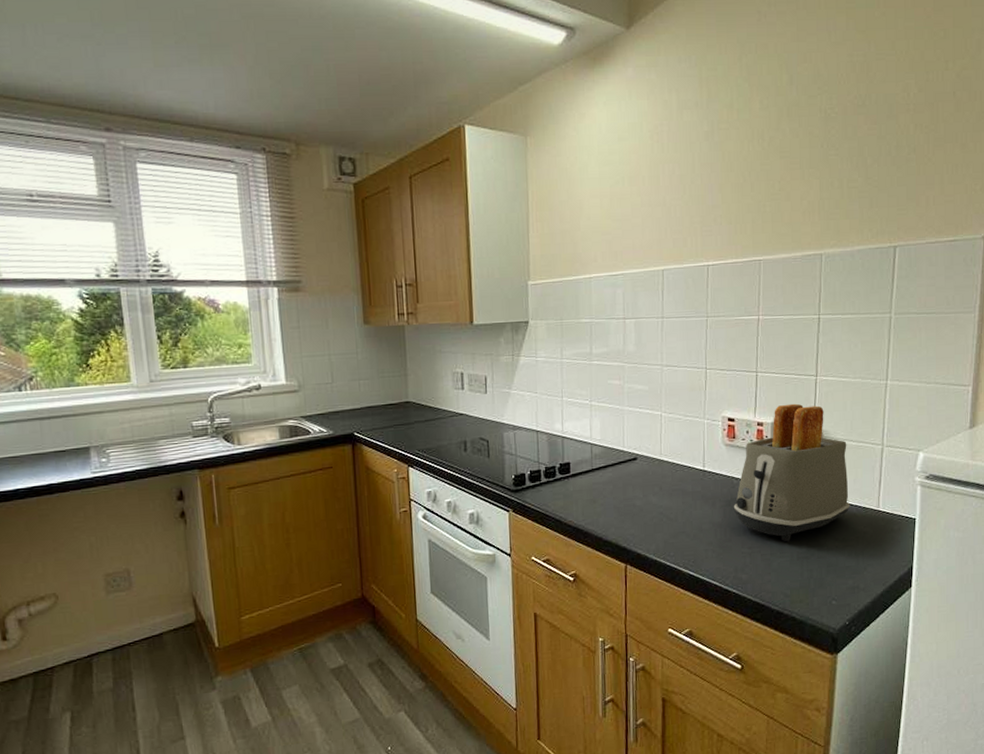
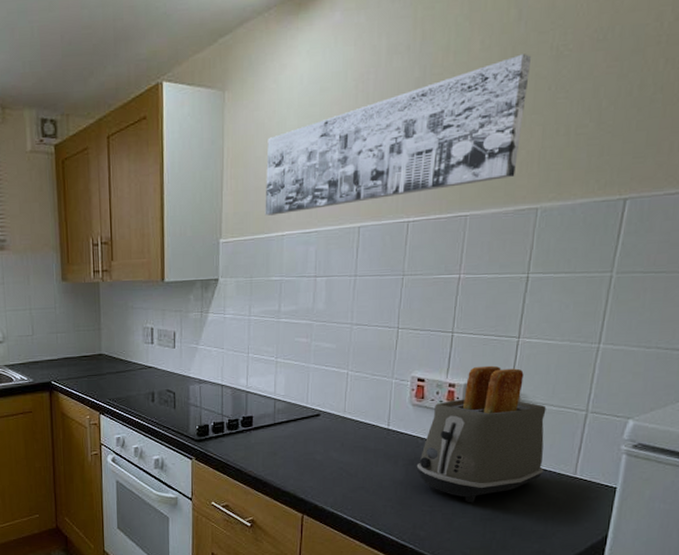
wall art: none [570,114,805,258] -> present [265,54,532,216]

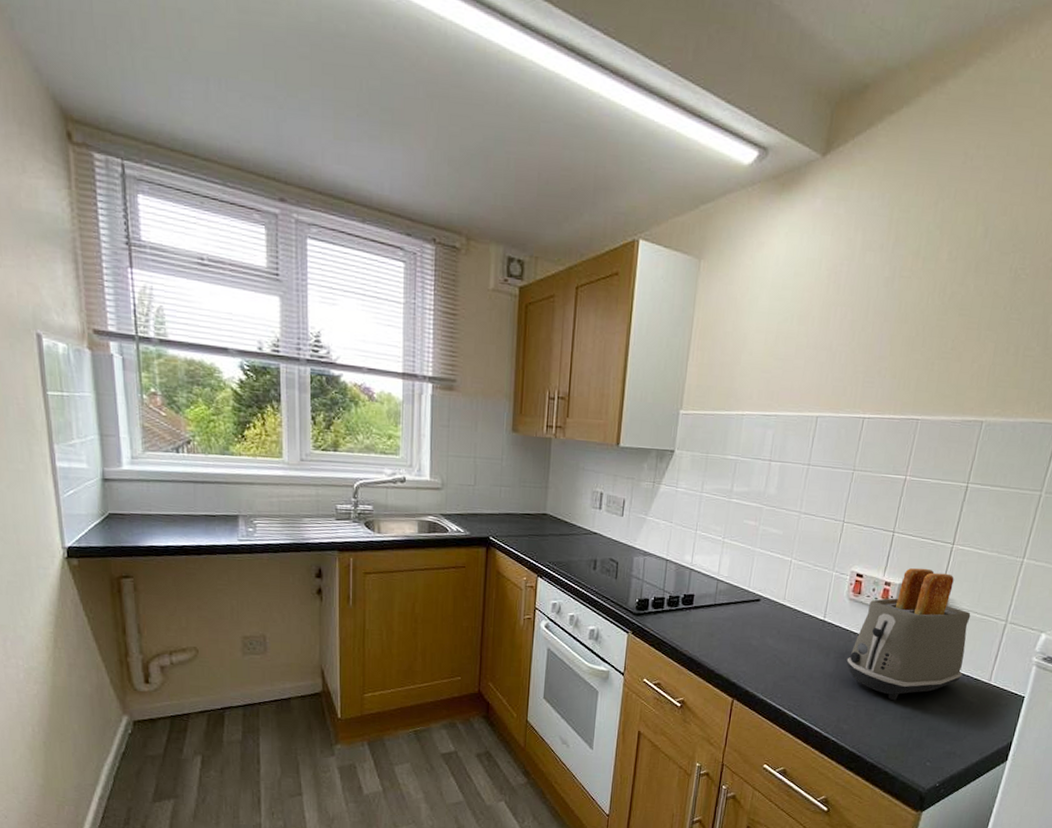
wall art: present [265,54,532,216] -> none [727,270,993,394]

